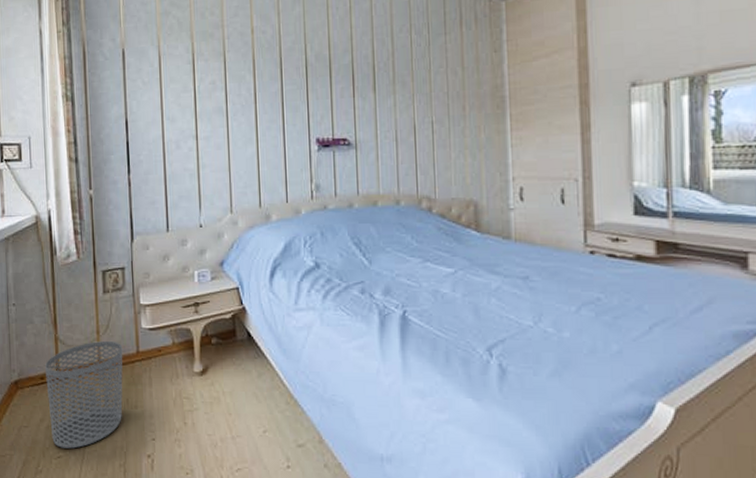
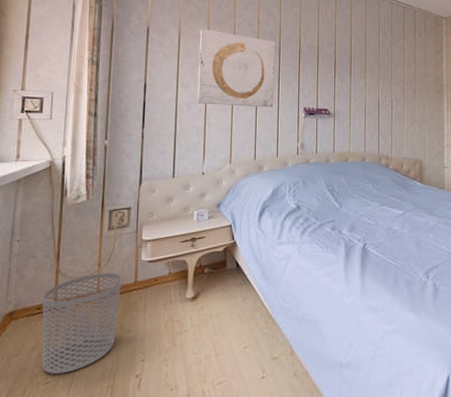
wall art: none [182,45,278,141] -> present [197,29,275,108]

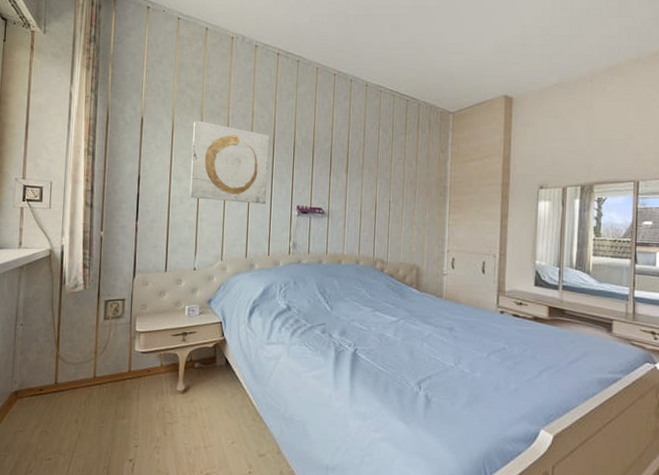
waste bin: present [42,272,122,374] -> none [44,360,117,452]

